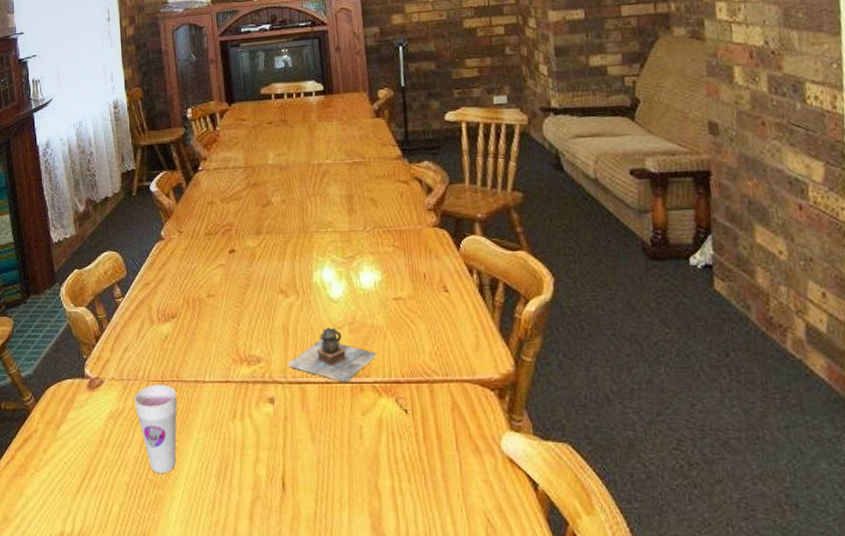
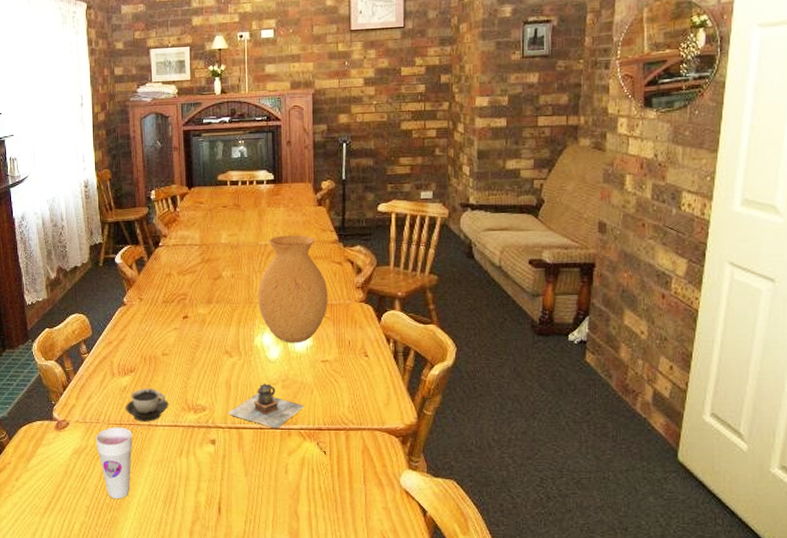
cup: none [167,336,218,377] -> present [125,388,169,422]
vase: none [313,151,396,279] -> present [258,235,328,343]

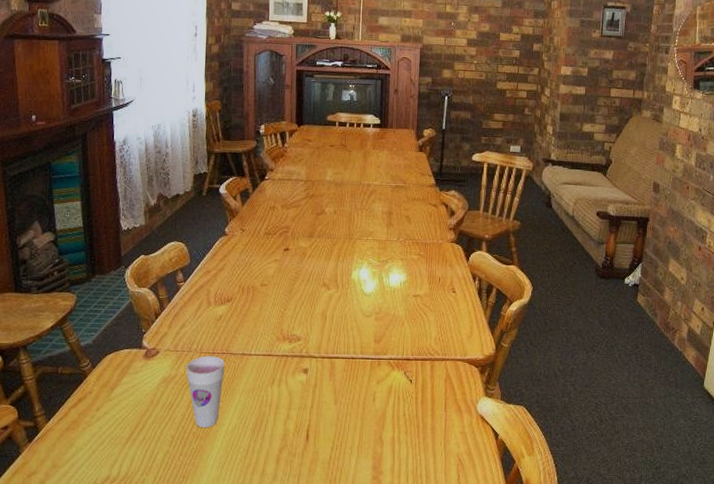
cup: present [125,388,169,422] -> none [219,317,264,351]
teapot: present [228,383,304,428] -> none [322,315,395,358]
vase: present [258,235,328,343] -> none [358,177,423,278]

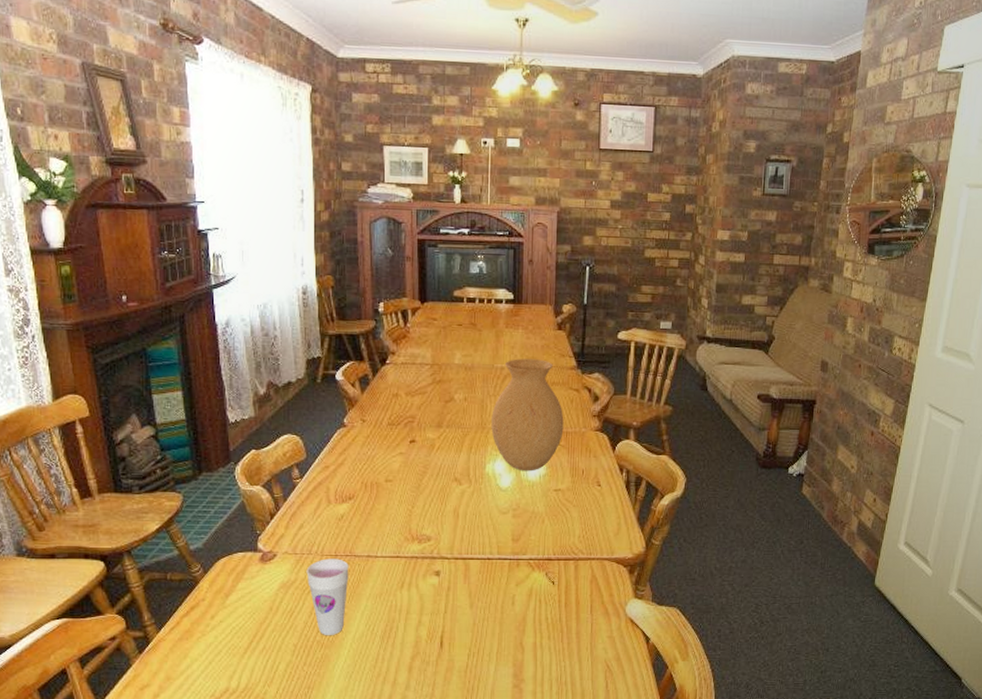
vase: none [358,177,423,278] -> present [491,359,564,471]

